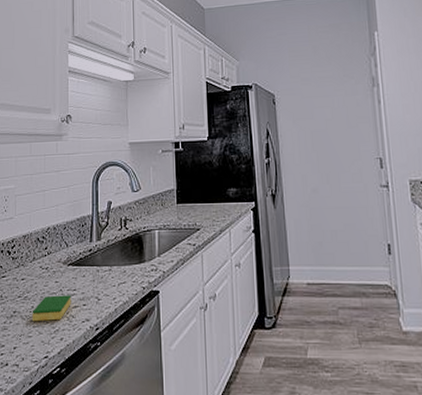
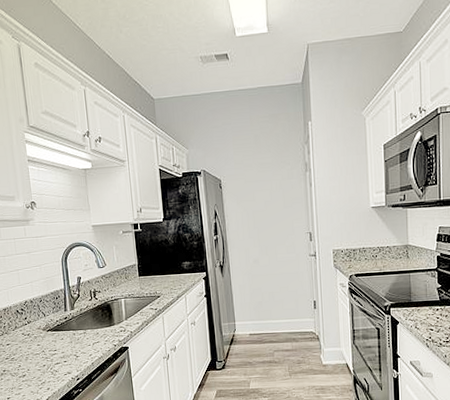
dish sponge: present [31,295,71,322] -> none [19,354,54,378]

